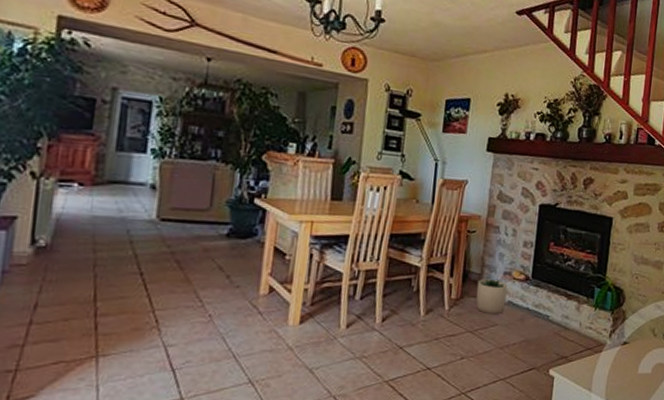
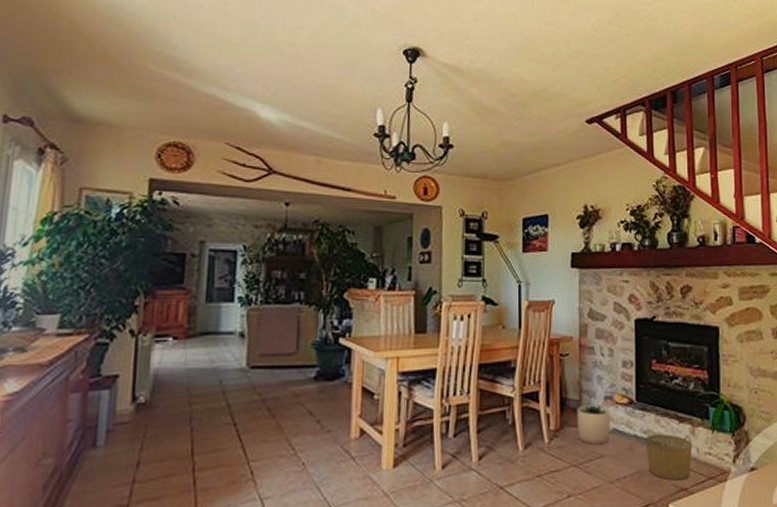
basket: none [535,308,577,350] -> present [645,434,693,481]

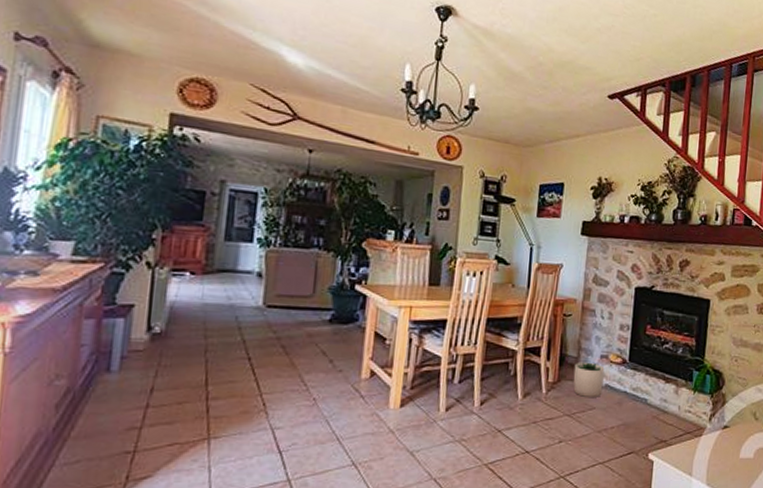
basket: present [645,434,693,481] -> none [632,392,675,433]

